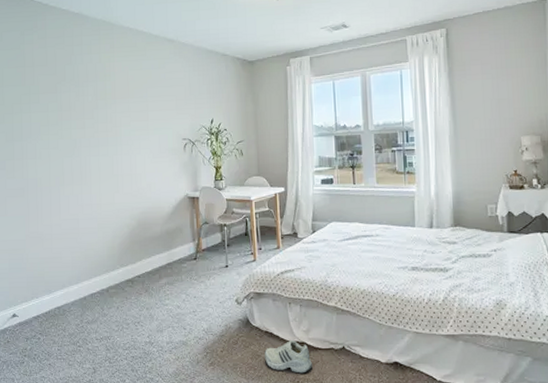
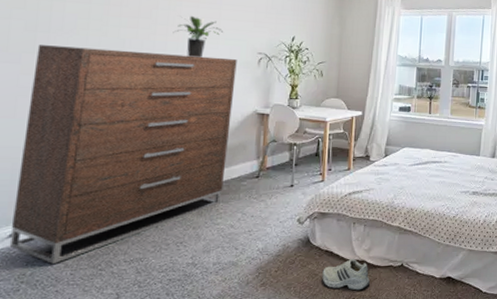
dresser: none [13,147,167,340] -> present [9,45,237,264]
potted plant: none [111,111,151,149] -> present [173,15,223,57]

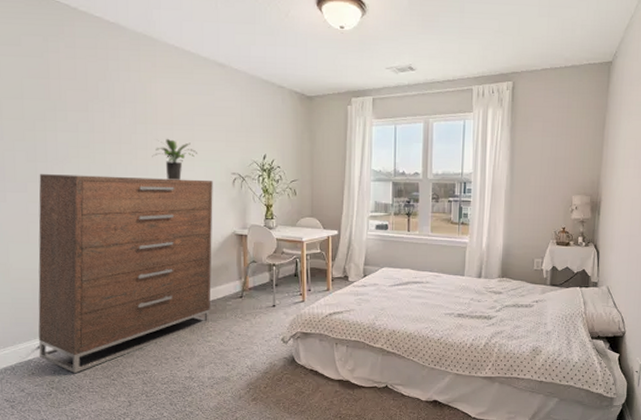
shoe: present [322,258,370,291] -> none [309,378,355,409]

